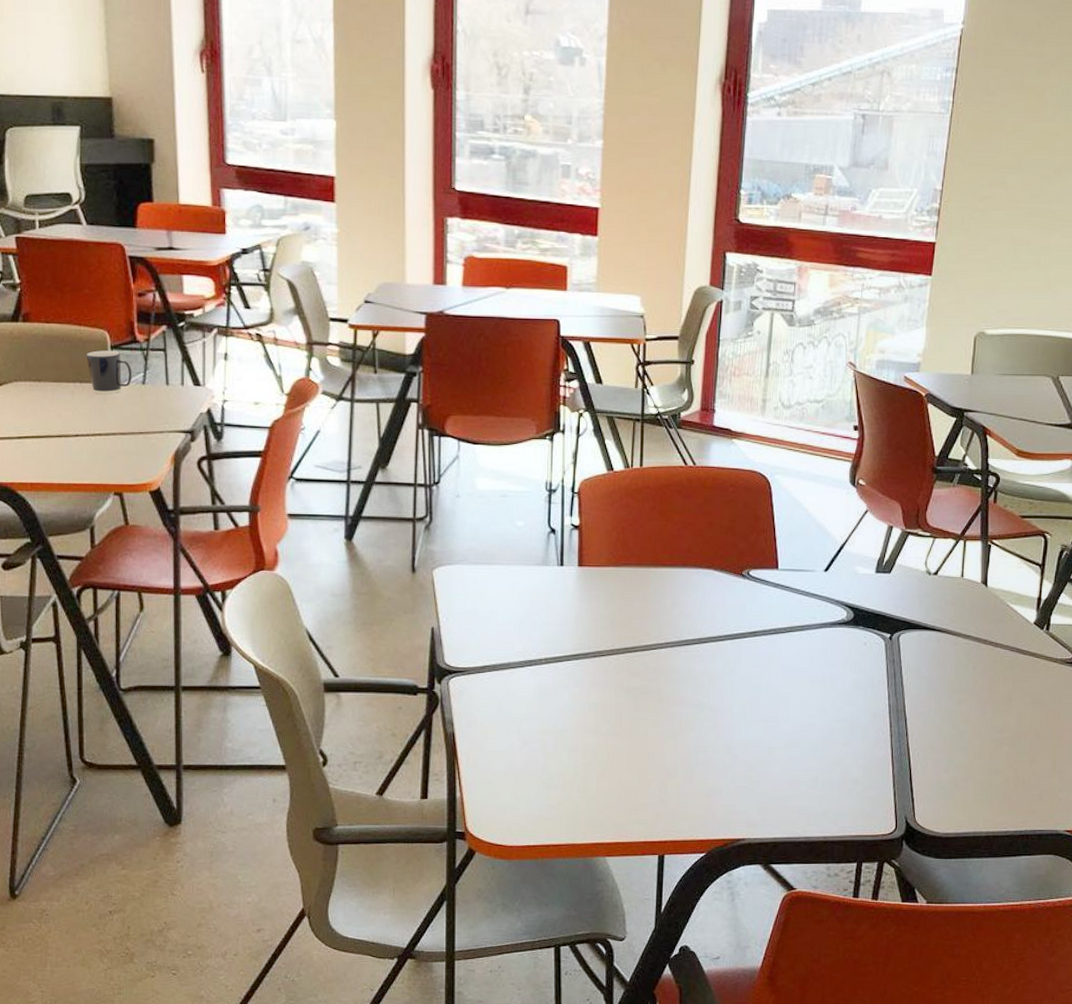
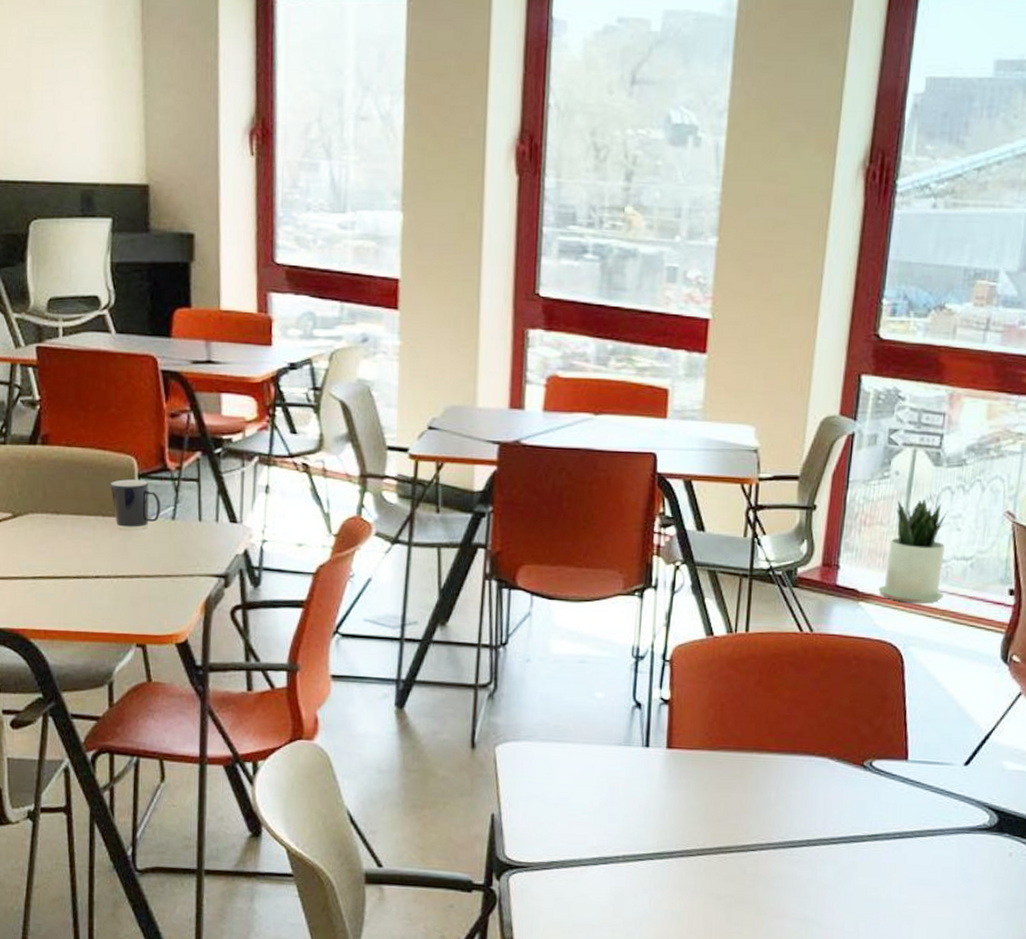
planter: none [748,354,802,439] -> present [878,499,949,604]

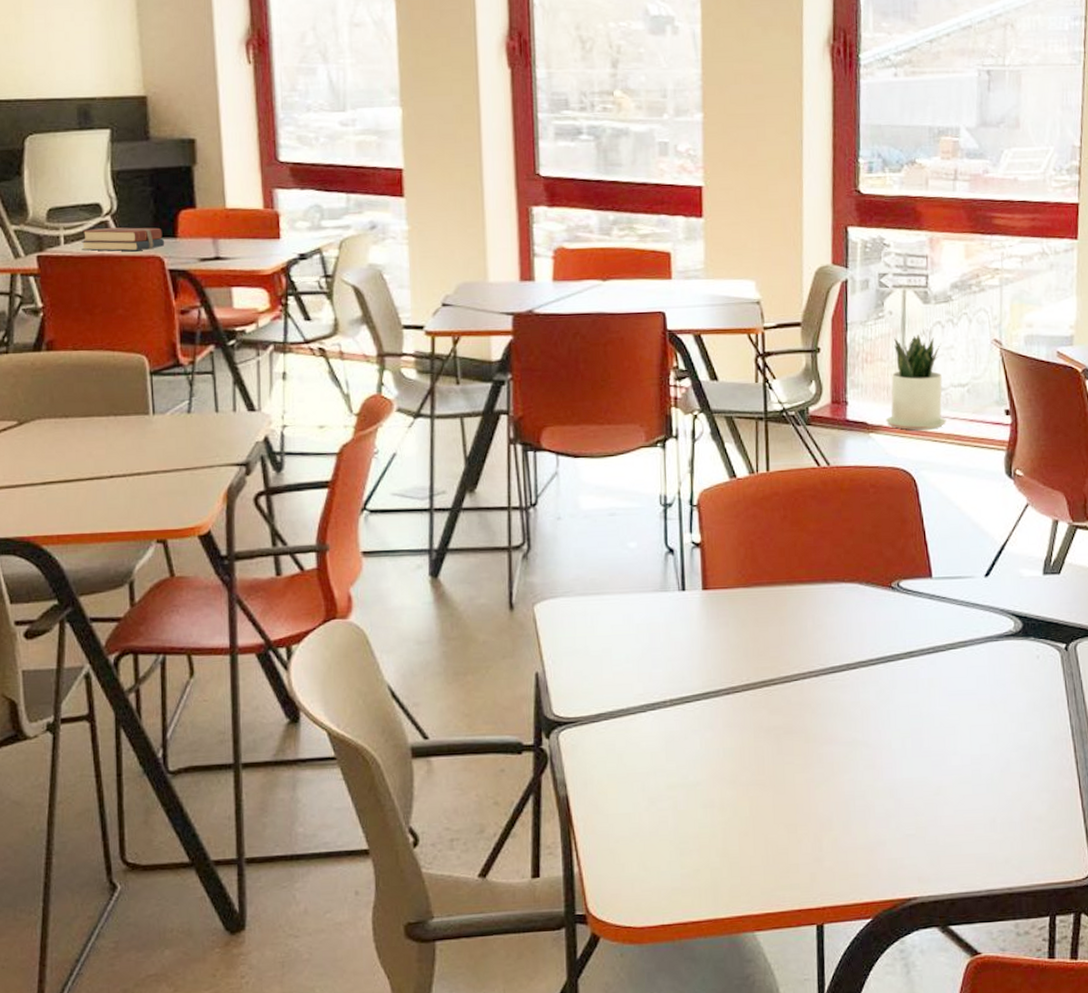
books: none [79,322,159,349] -> present [81,227,165,252]
mug: present [110,479,161,531] -> none [121,377,176,428]

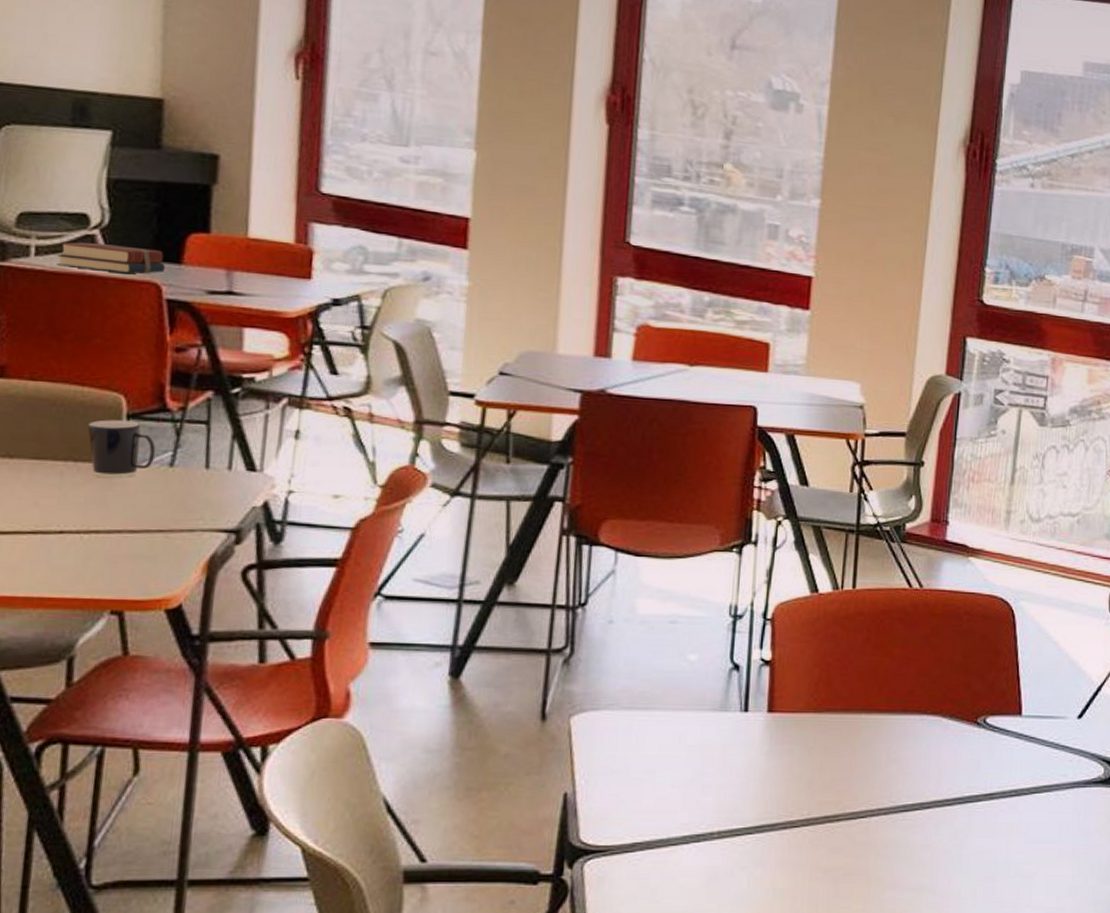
mug: none [121,377,176,428] -> present [87,419,156,479]
planter: present [886,335,946,430] -> none [988,458,1054,559]

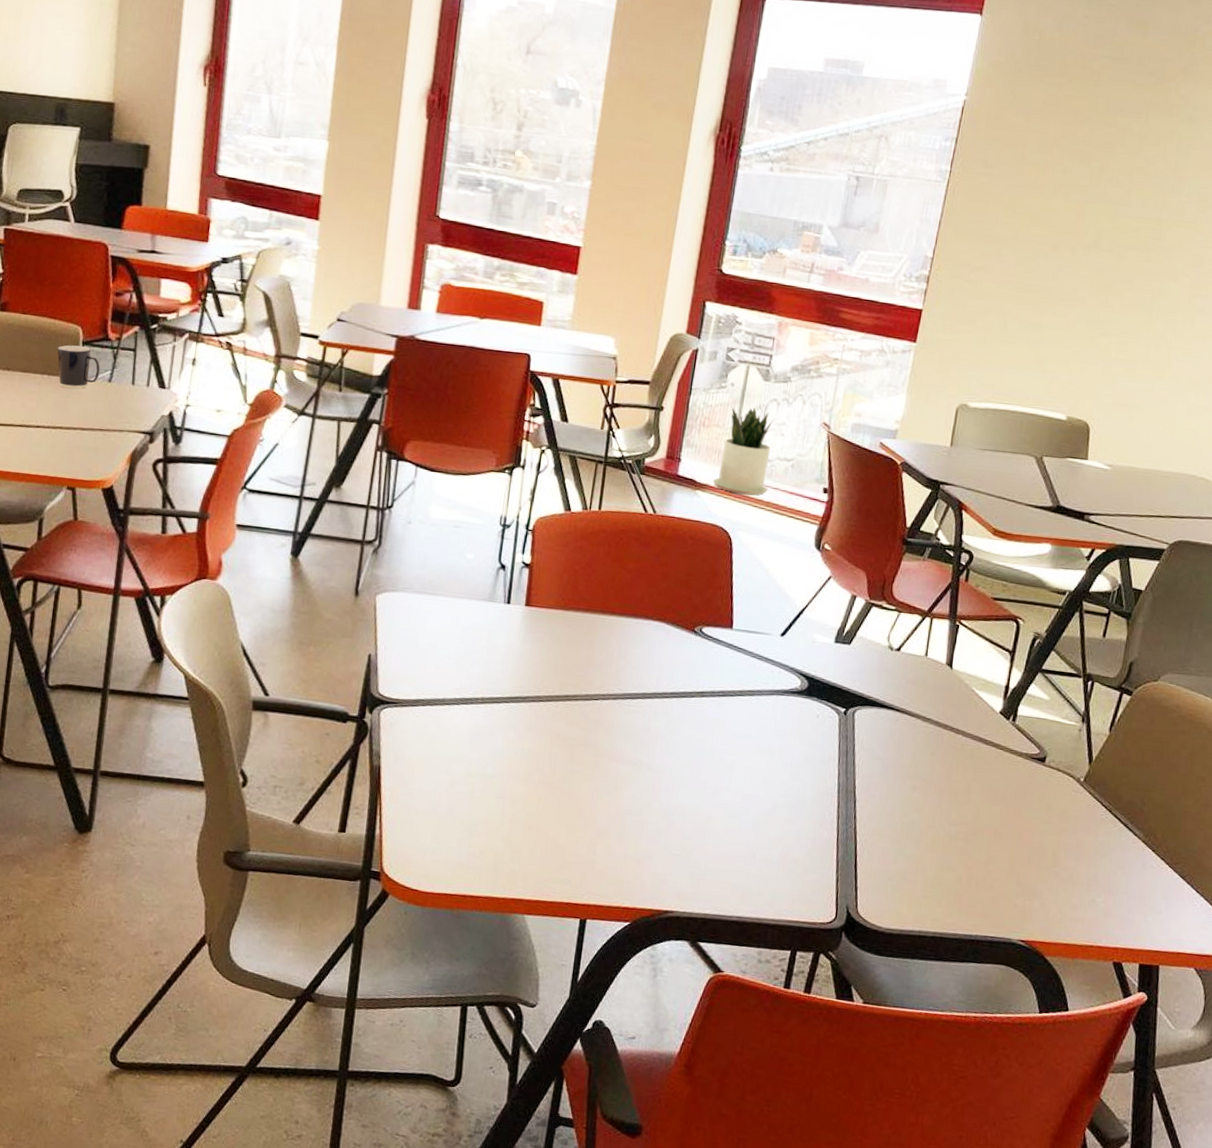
books: present [57,242,166,274] -> none [42,211,112,236]
planter: none [988,458,1054,559] -> present [713,407,775,496]

